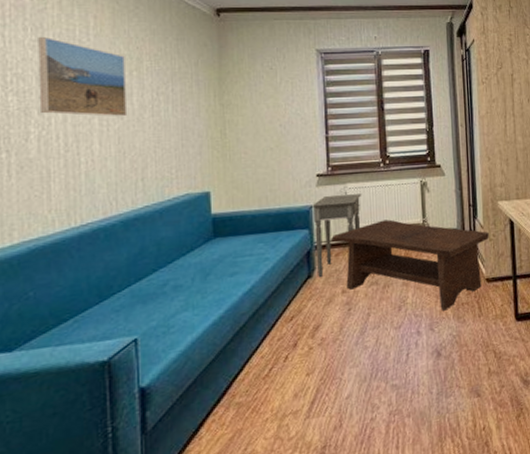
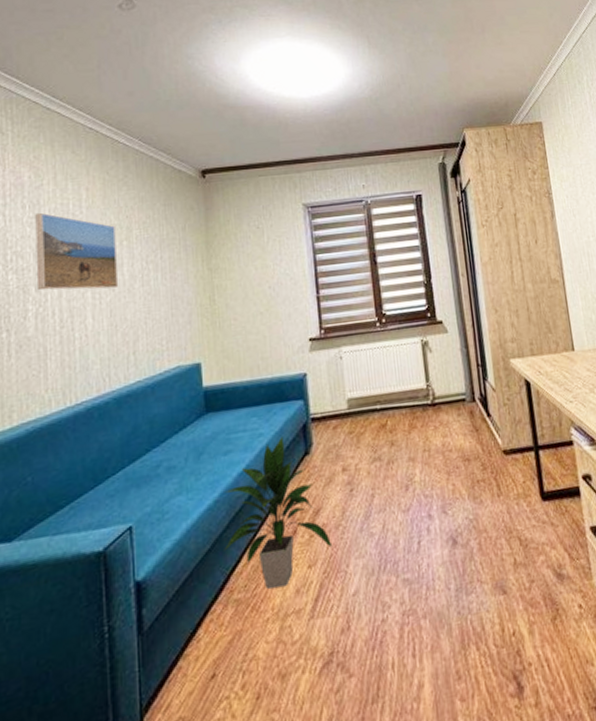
indoor plant: none [227,261,330,393] -> present [224,436,333,589]
side table: present [312,194,362,277] -> none [306,357,359,454]
coffee table: present [330,219,489,311] -> none [326,385,503,490]

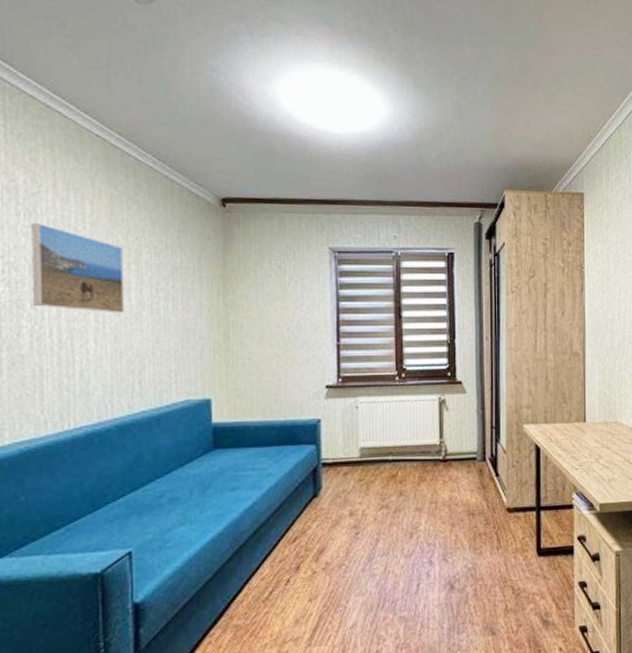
indoor plant: present [224,436,333,589] -> none [226,478,335,618]

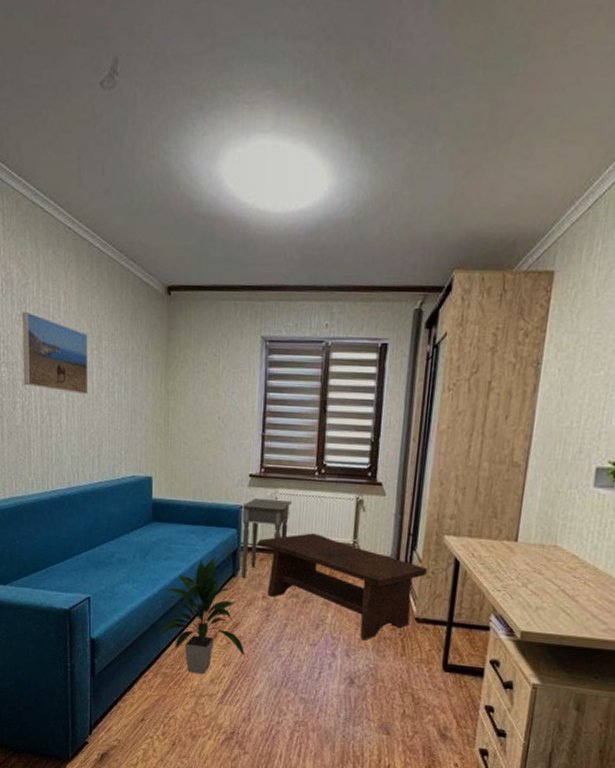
indoor plant: none [226,478,335,618] -> present [158,556,246,675]
side table: none [320,409,375,497] -> present [241,498,293,578]
coffee table: none [338,438,512,541] -> present [256,533,427,641]

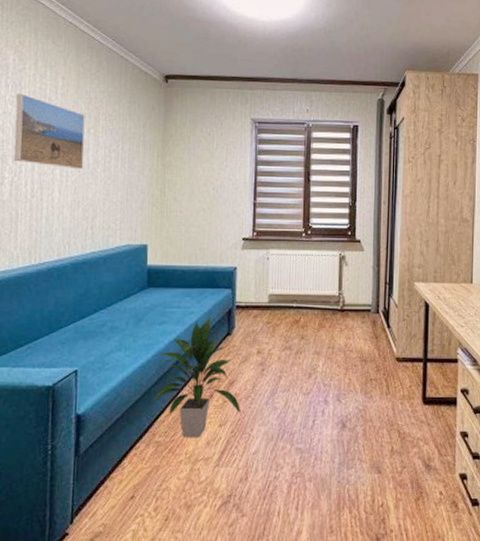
side table: present [241,498,293,578] -> none [236,260,283,335]
coffee table: present [256,533,427,641] -> none [250,288,403,384]

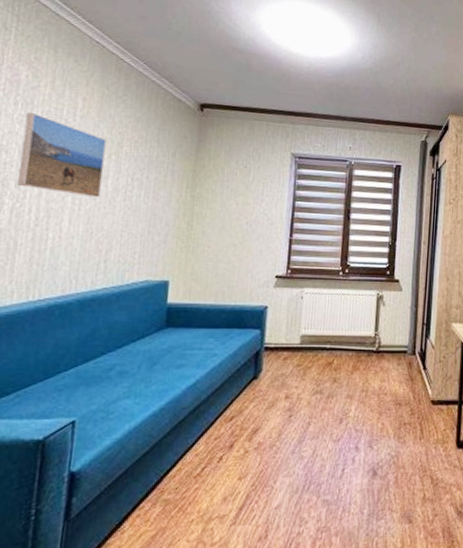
indoor plant: present [151,317,242,438] -> none [161,359,265,494]

